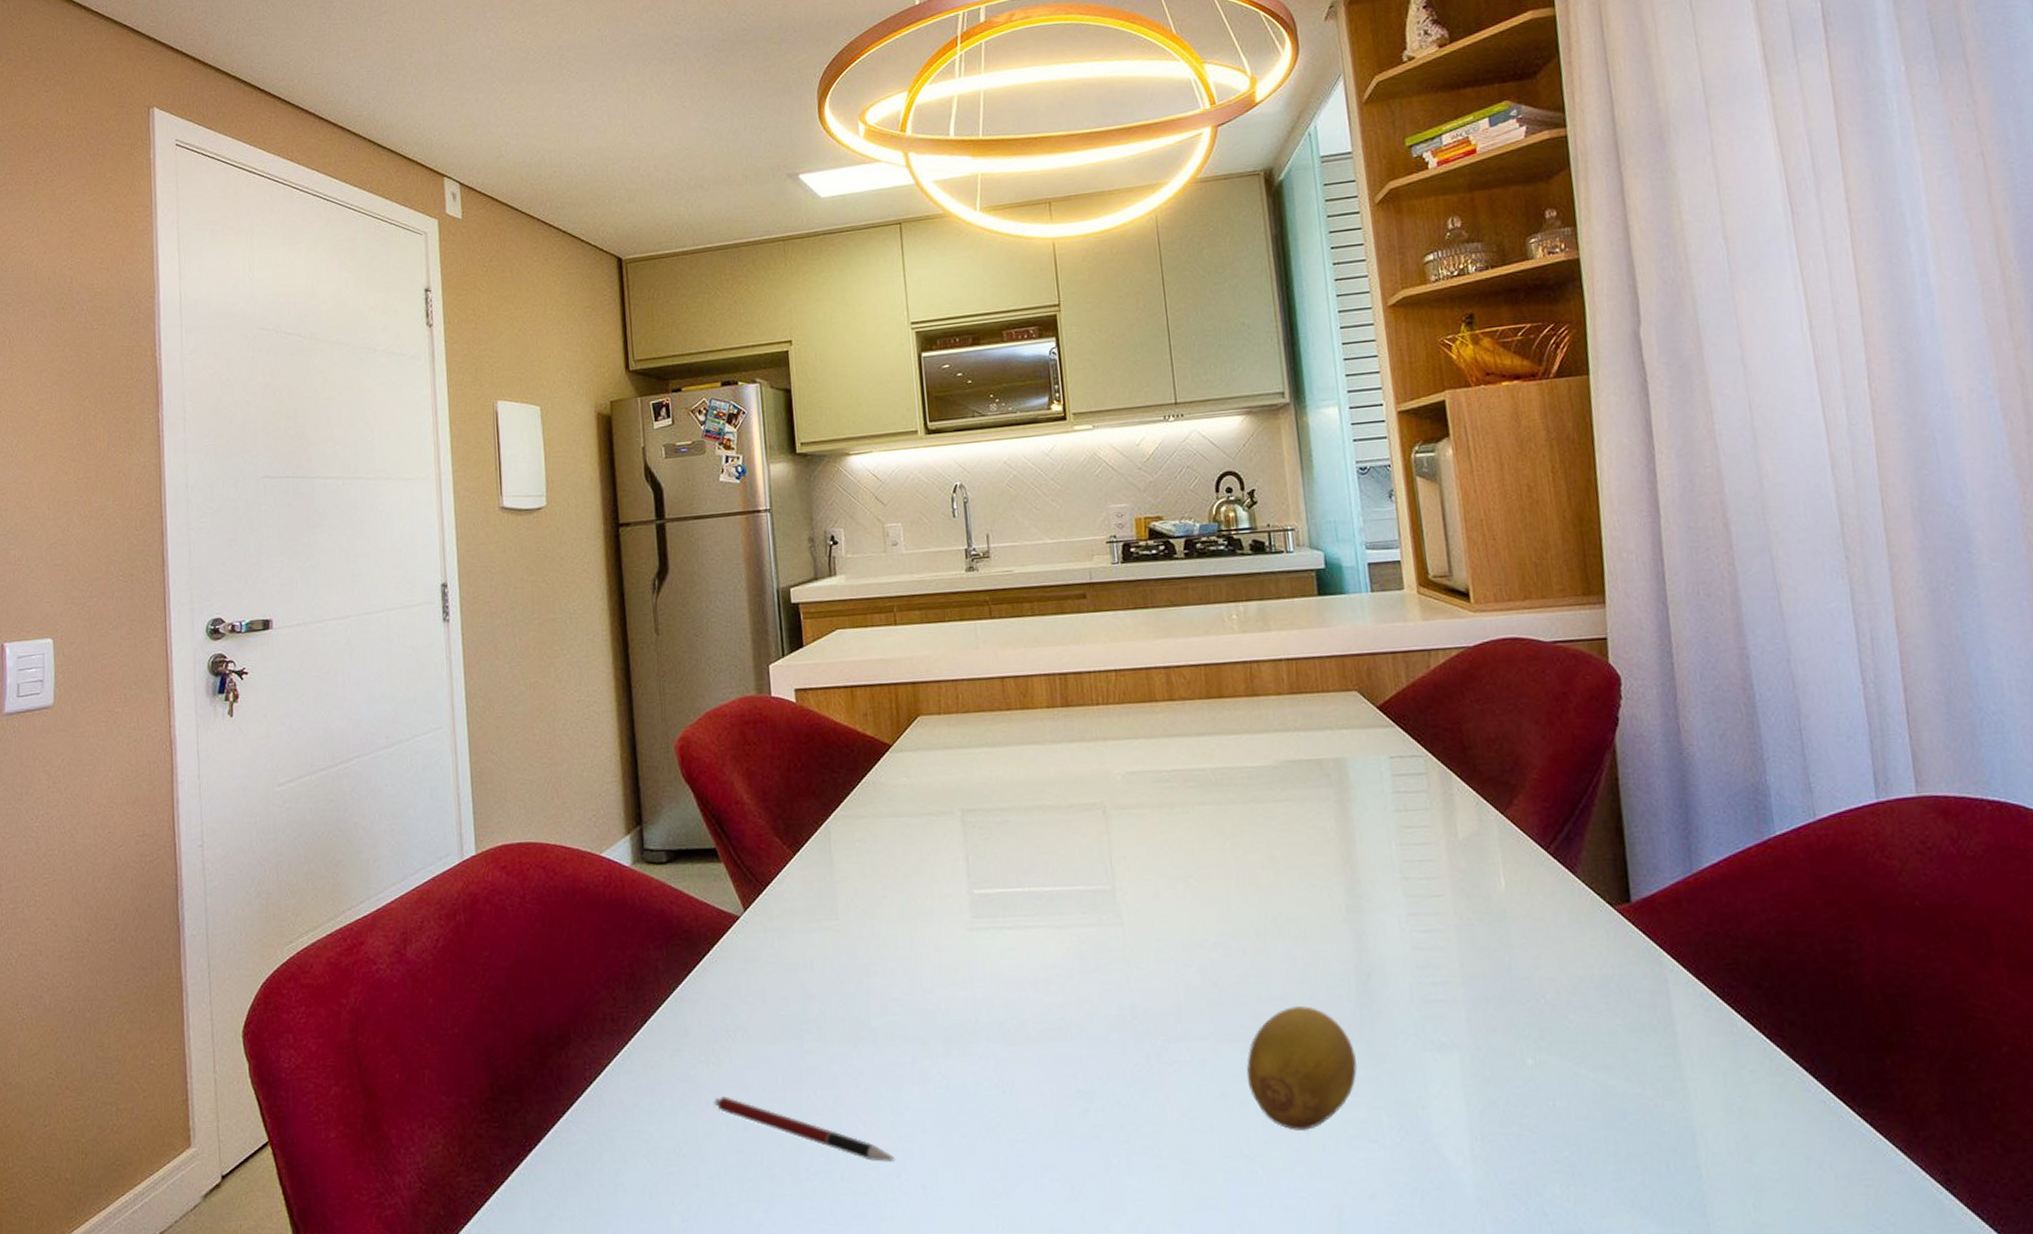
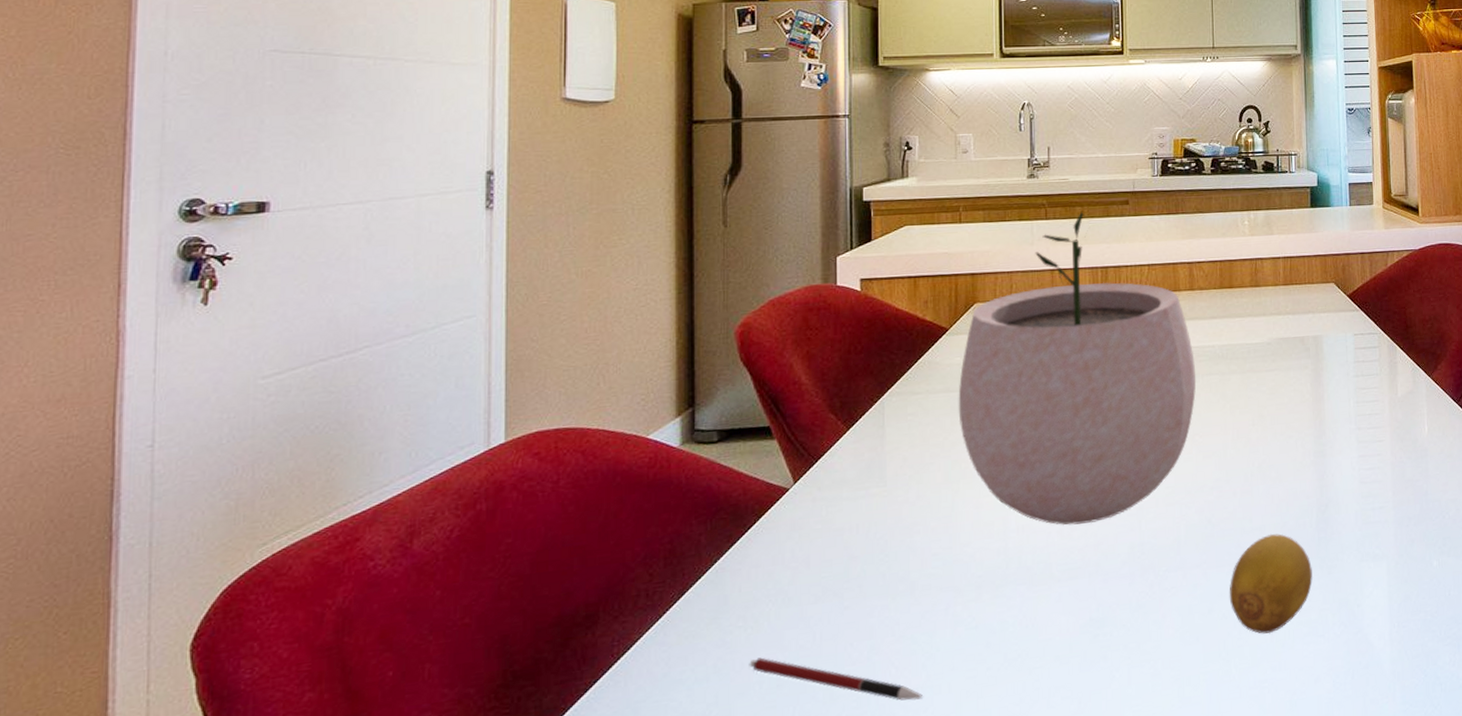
plant pot: none [907,608,1186,977] -> present [958,211,1197,525]

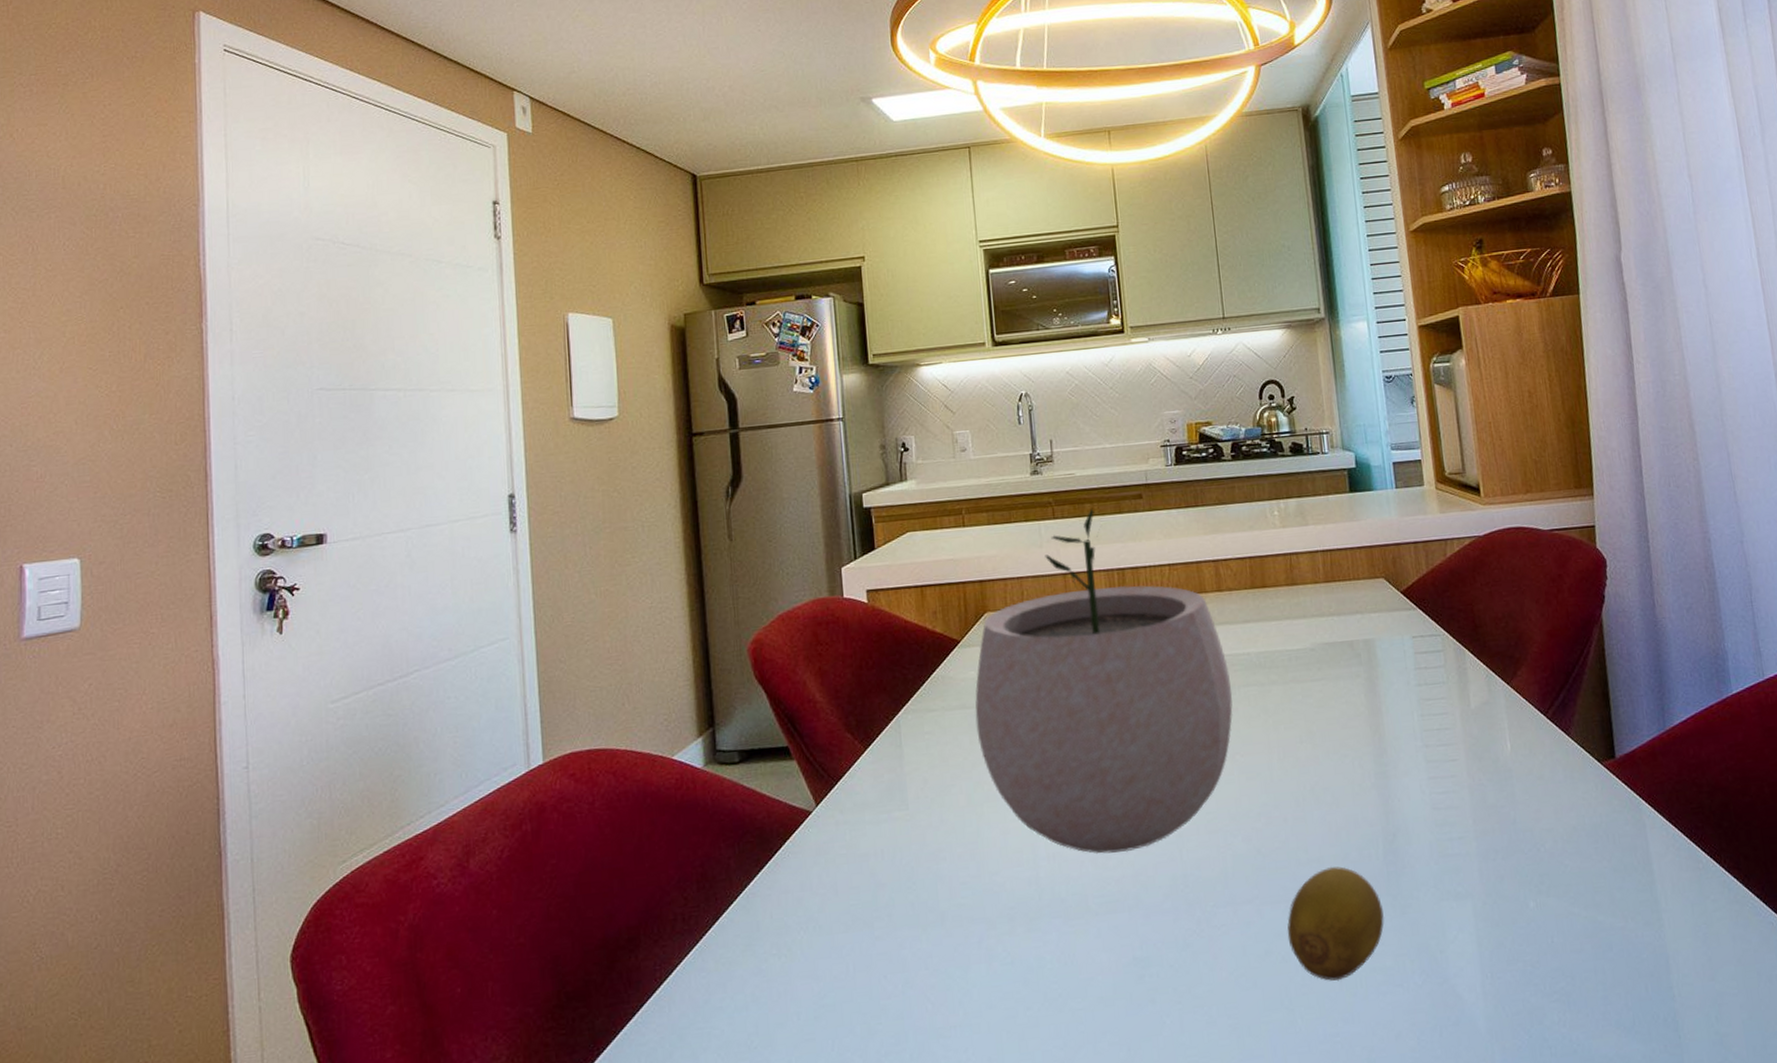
pen: present [749,657,924,701] -> none [785,987,963,1039]

